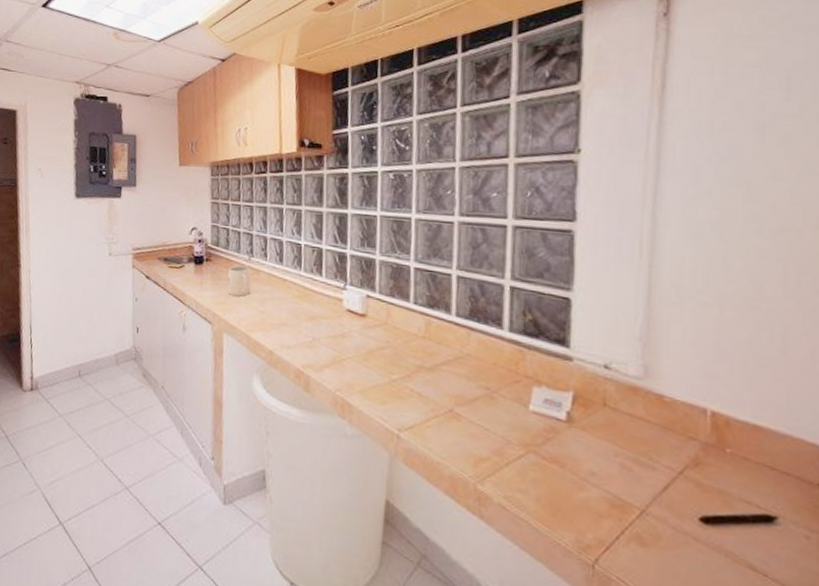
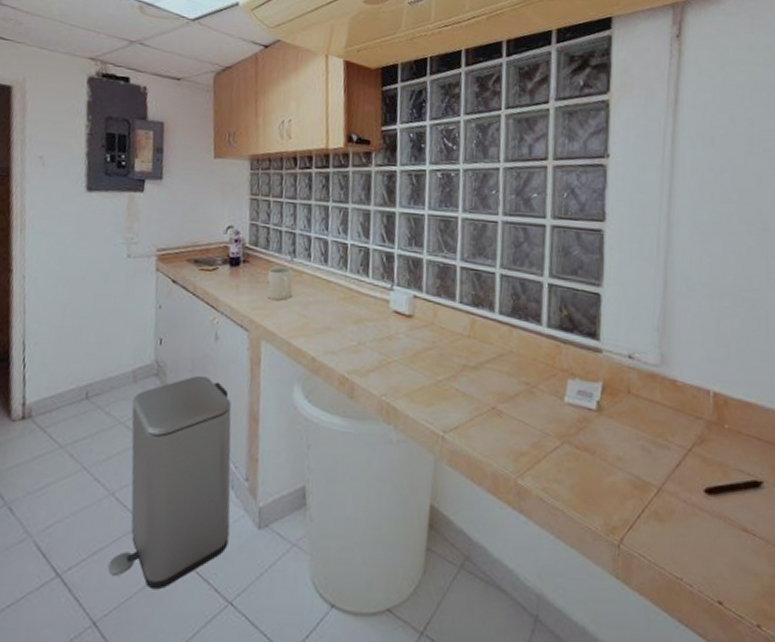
pedal bin: none [99,361,199,547] -> present [107,375,232,590]

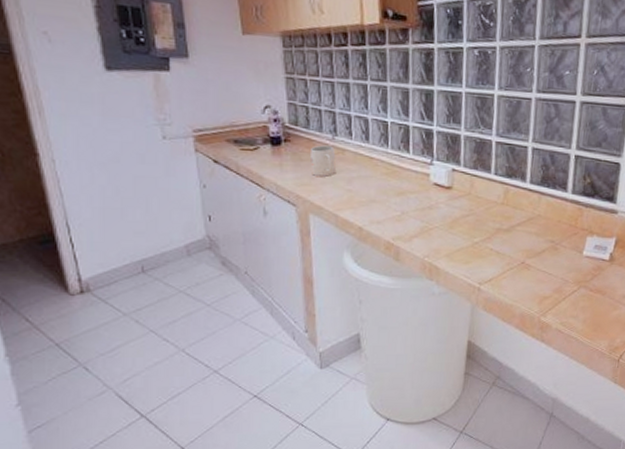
pedal bin: present [107,375,232,590] -> none [188,247,295,420]

